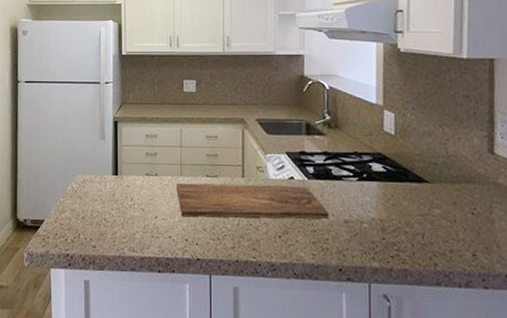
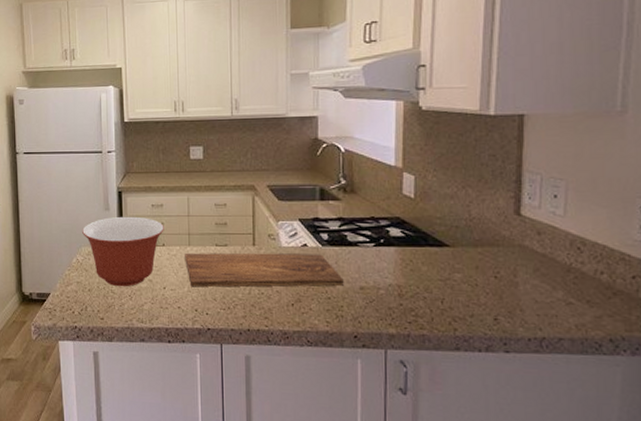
mixing bowl: none [78,145,157,215] -> present [82,216,164,286]

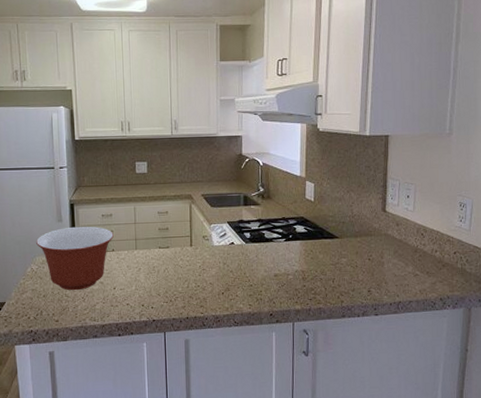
cutting board: present [185,253,344,287] -> none [132,250,262,286]

